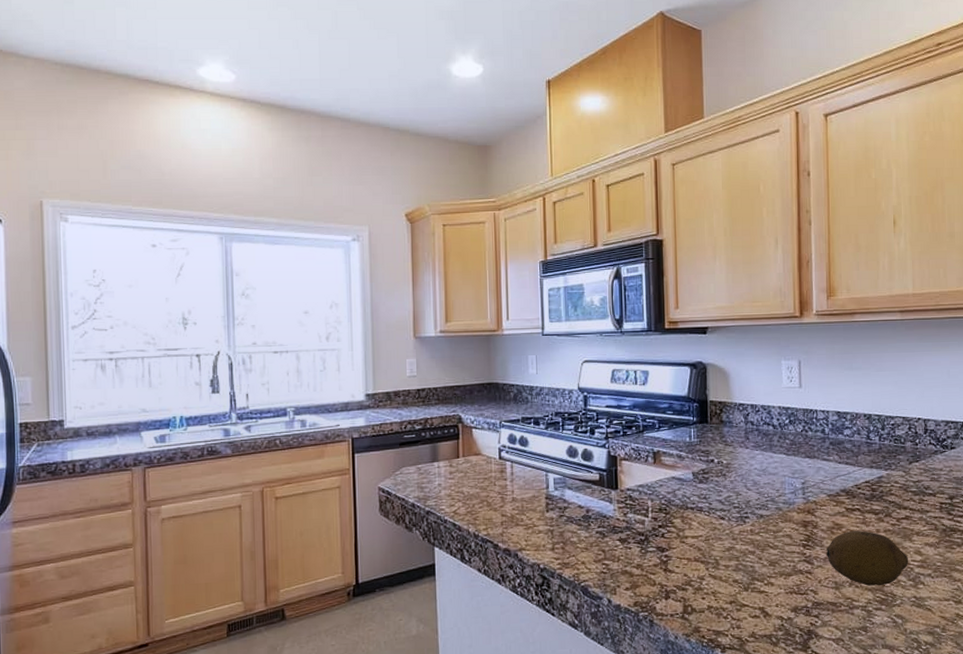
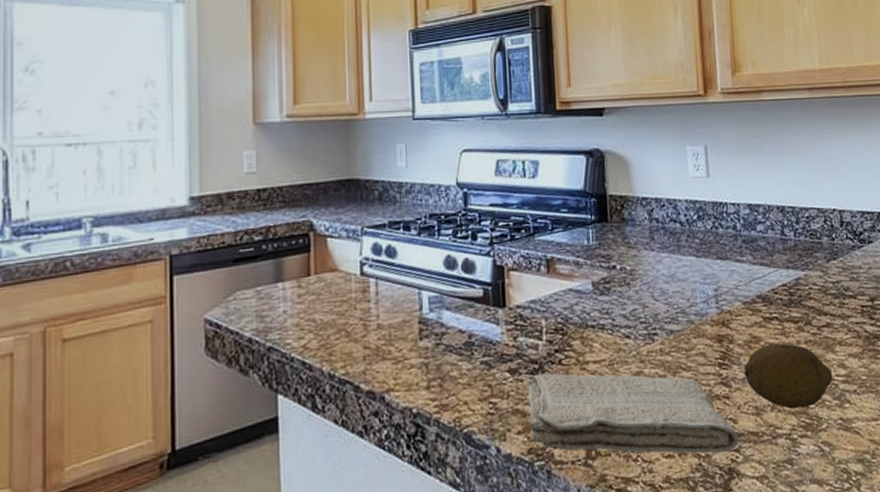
washcloth: none [633,544,818,618] -> present [525,373,739,454]

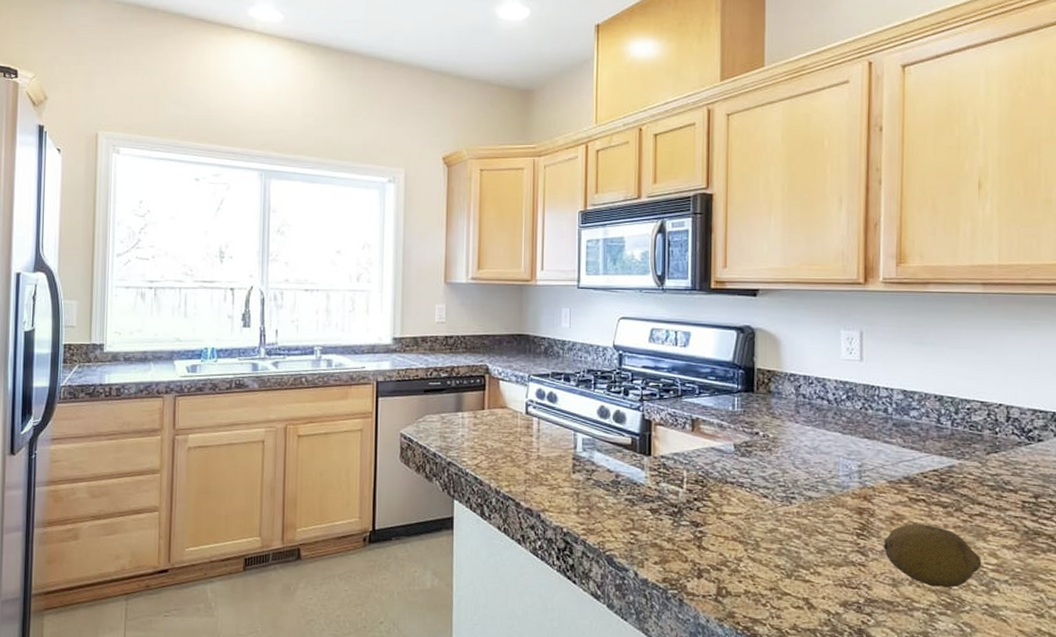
washcloth: present [525,373,739,454] -> none [664,517,871,614]

